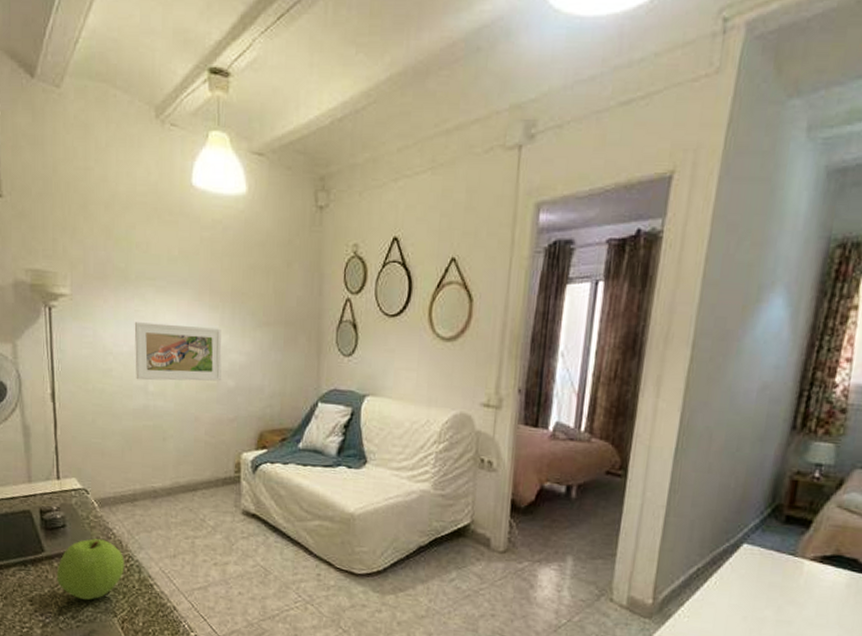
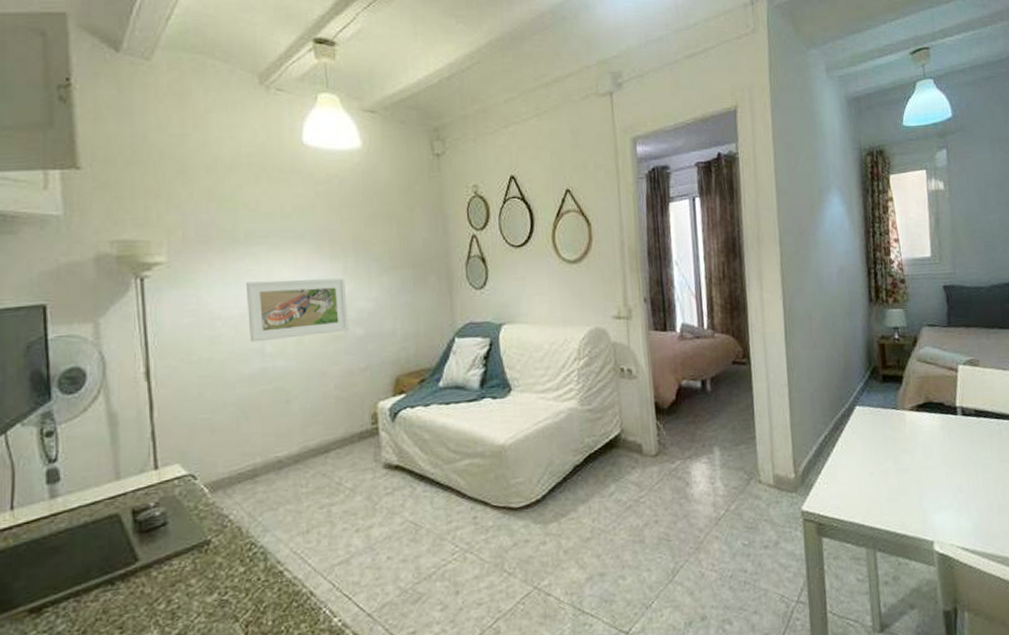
apple: present [56,538,125,600] -> none [155,530,246,610]

